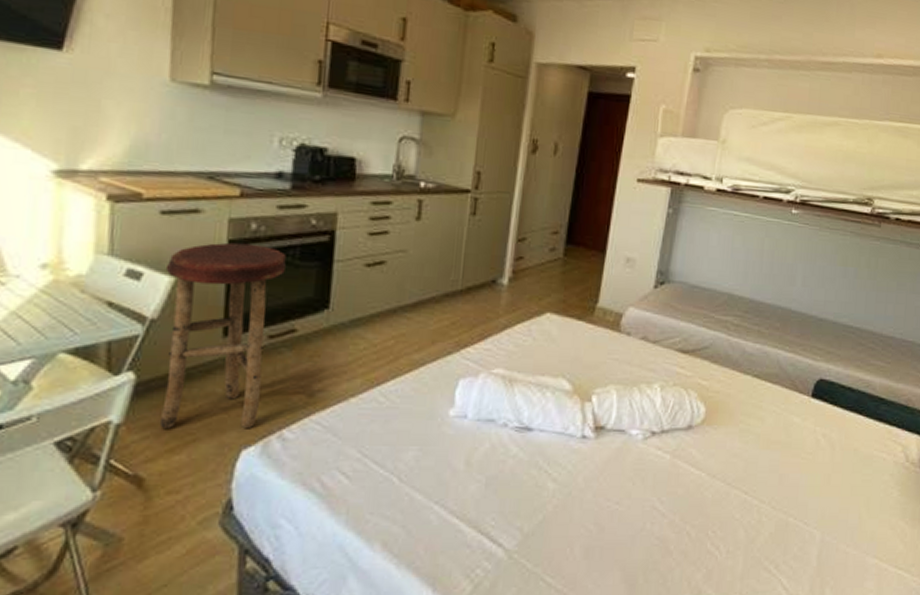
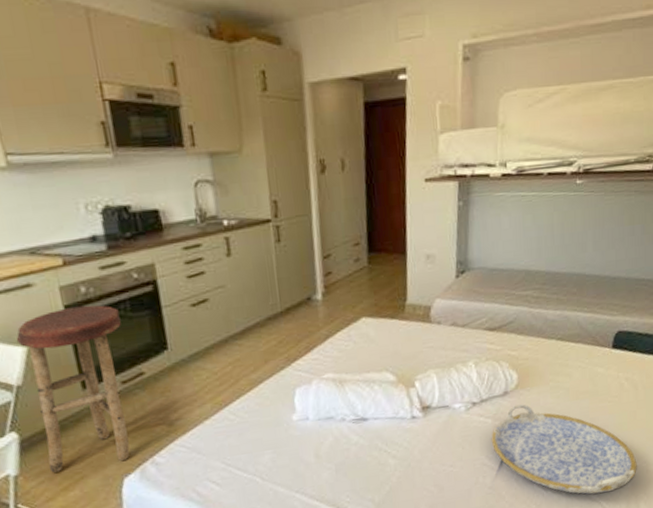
serving tray: none [666,443,827,568] -> present [491,404,637,494]

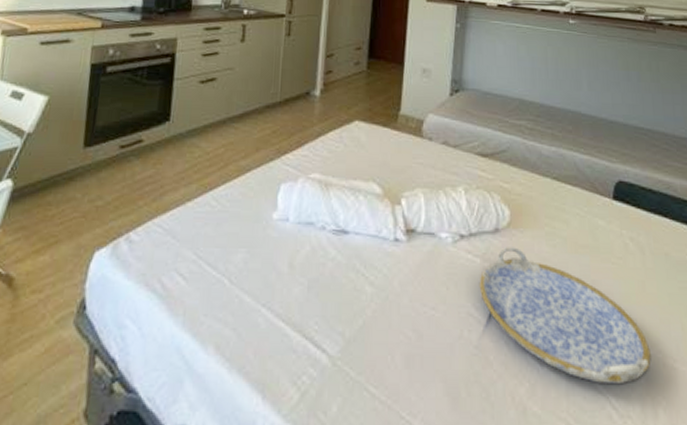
stool: present [16,305,130,473] -> none [29,66,136,231]

